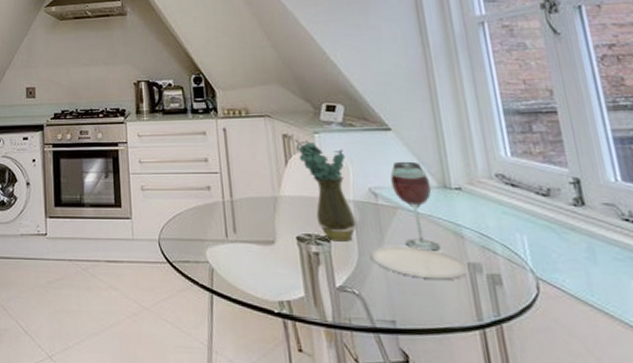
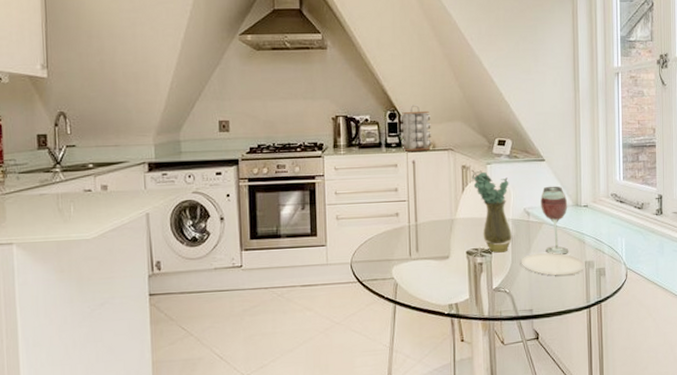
spice rack: none [207,67,244,118] -> present [400,105,432,152]

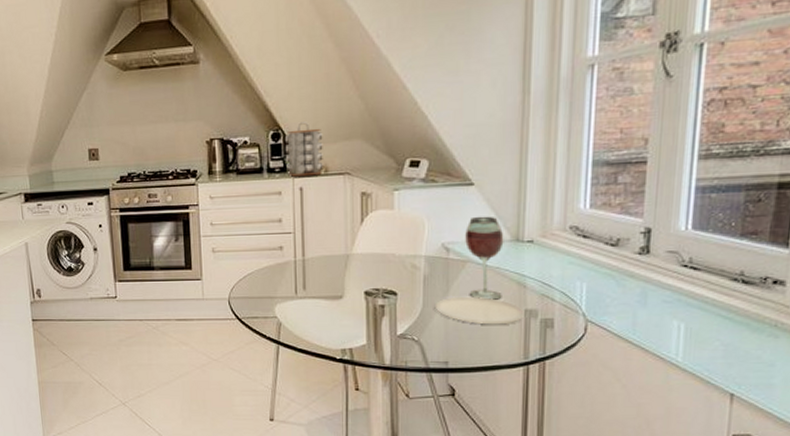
vase: present [472,169,512,253] -> none [374,197,424,295]

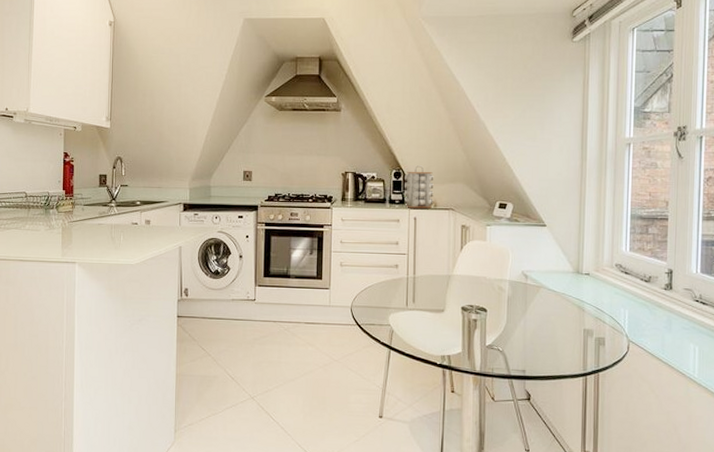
plate: present [434,296,524,325] -> none [516,315,583,341]
wineglass: present [465,216,504,300] -> none [539,251,568,320]

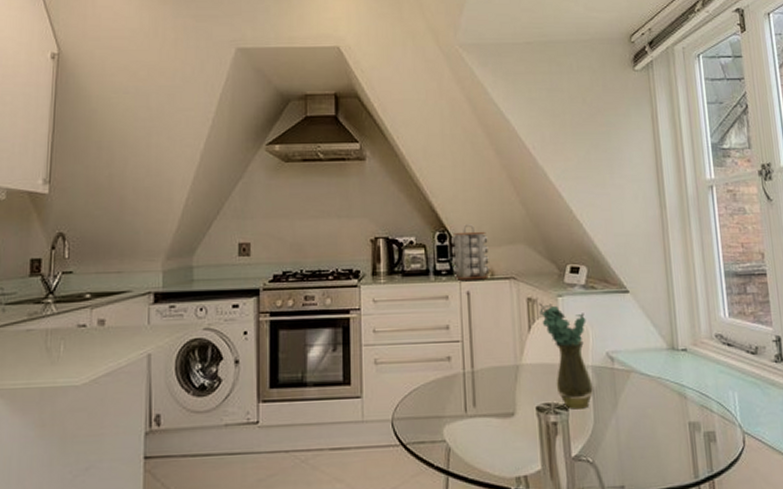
vase: none [471,229,508,312] -> present [539,303,593,410]

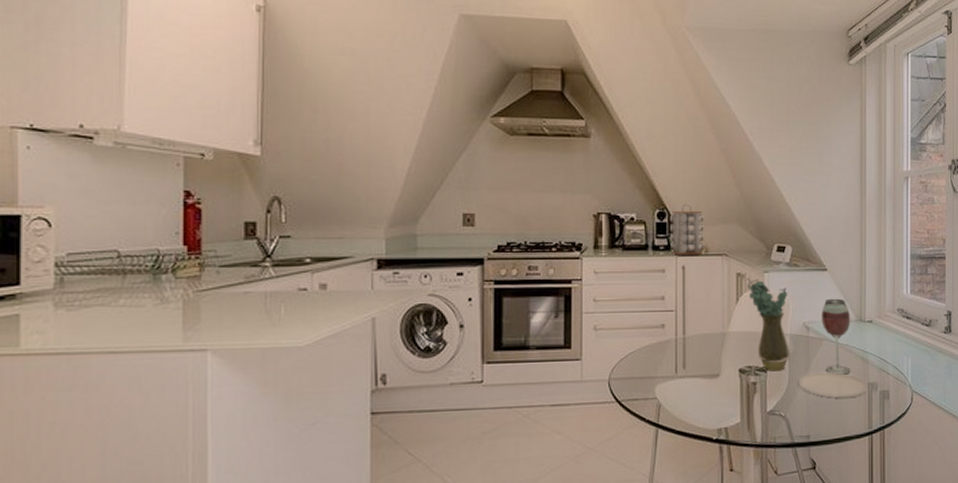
plate: none [605,409,689,441] -> present [798,371,868,398]
wineglass: none [626,324,667,413] -> present [822,298,851,375]

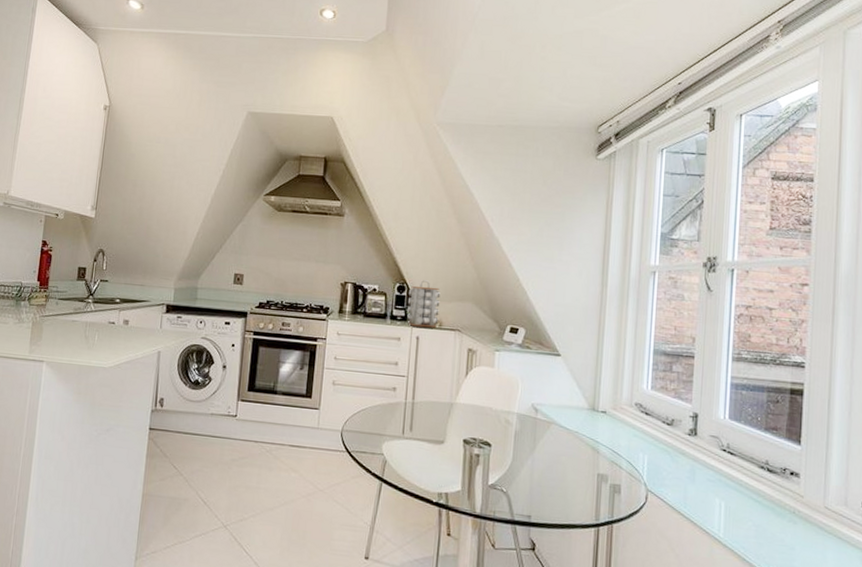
vase: present [747,278,789,372] -> none [477,354,518,448]
plate: present [798,371,868,398] -> none [522,454,597,485]
wineglass: present [822,298,851,375] -> none [551,383,583,462]

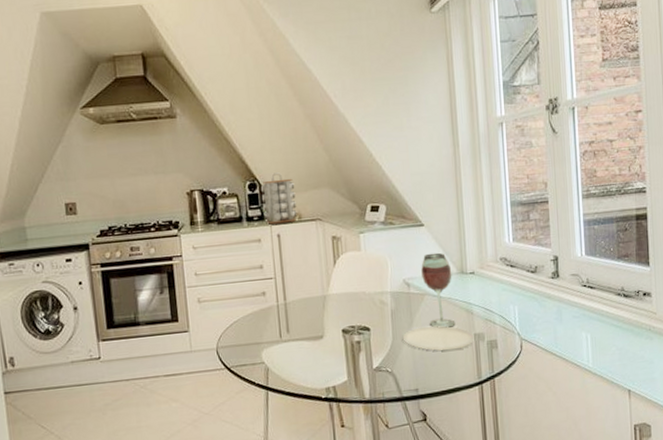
plate: none [522,454,597,485] -> present [402,326,474,351]
wineglass: none [551,383,583,462] -> present [421,252,456,328]

